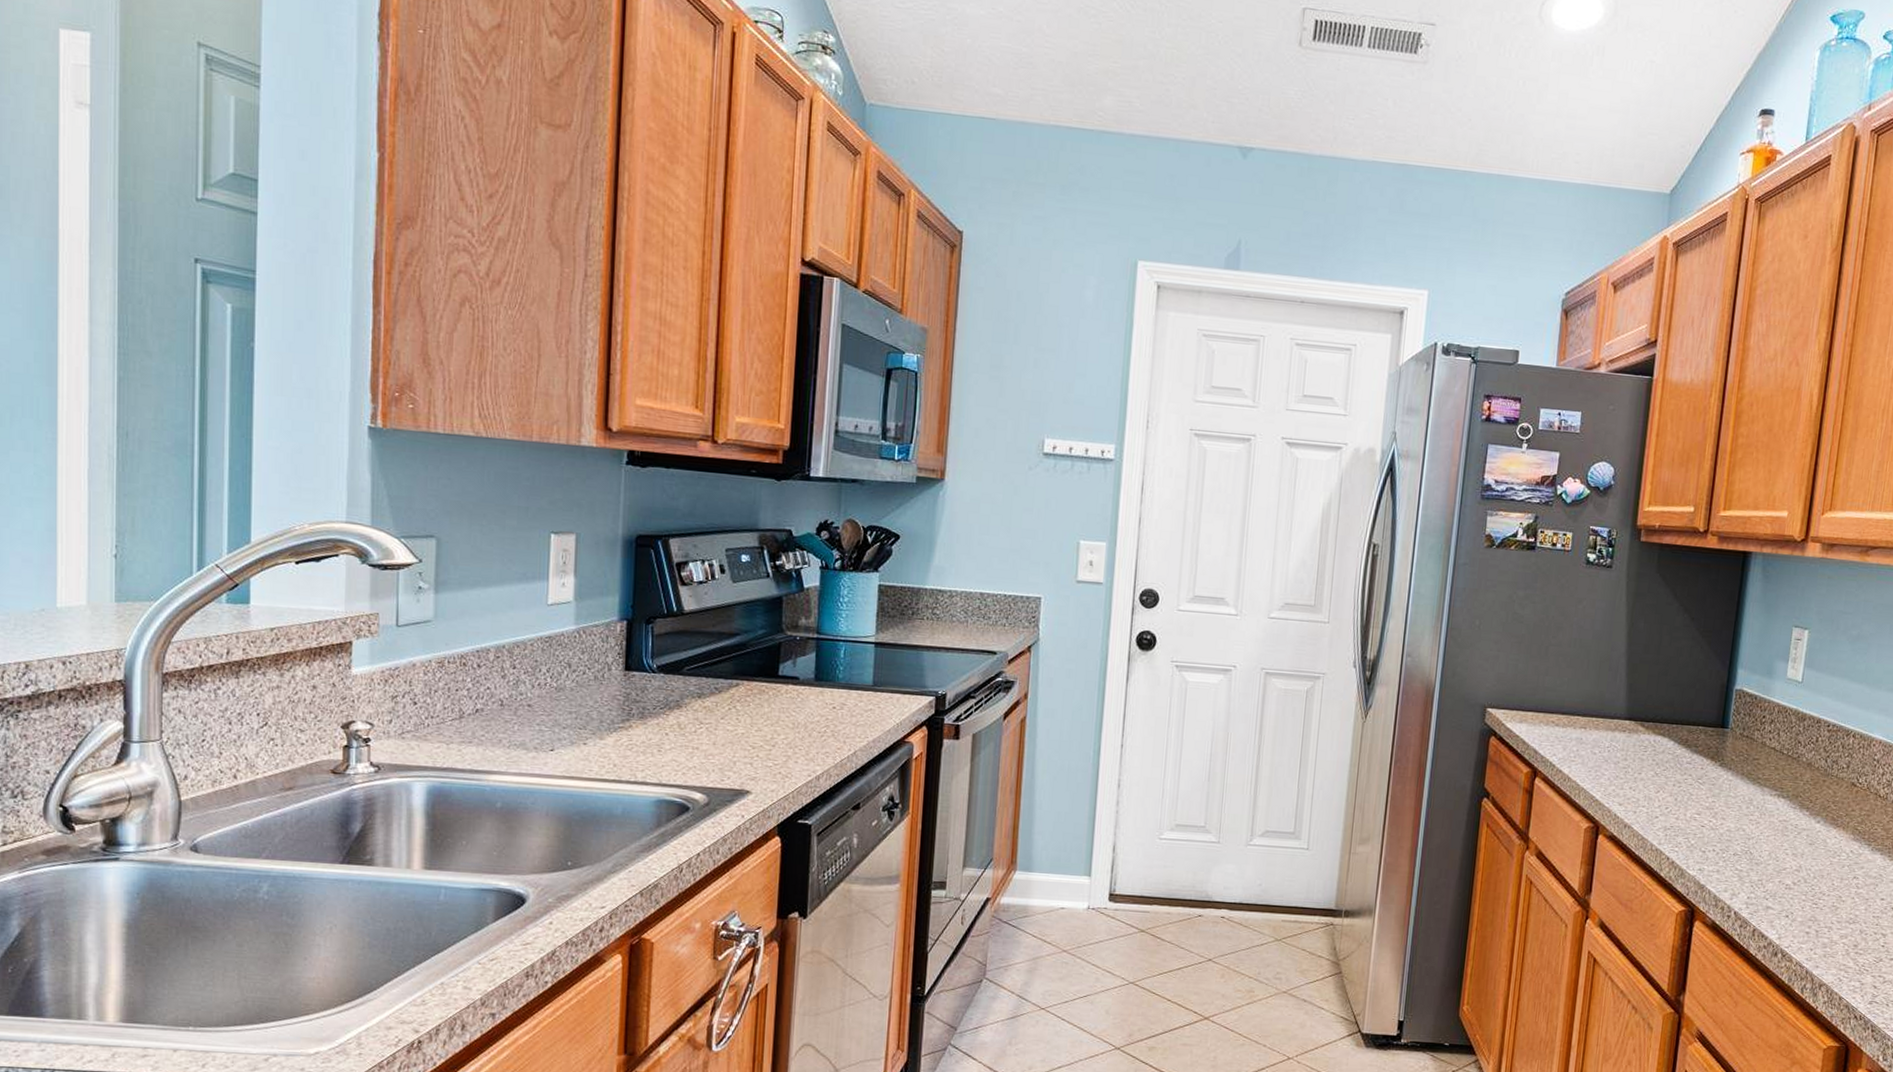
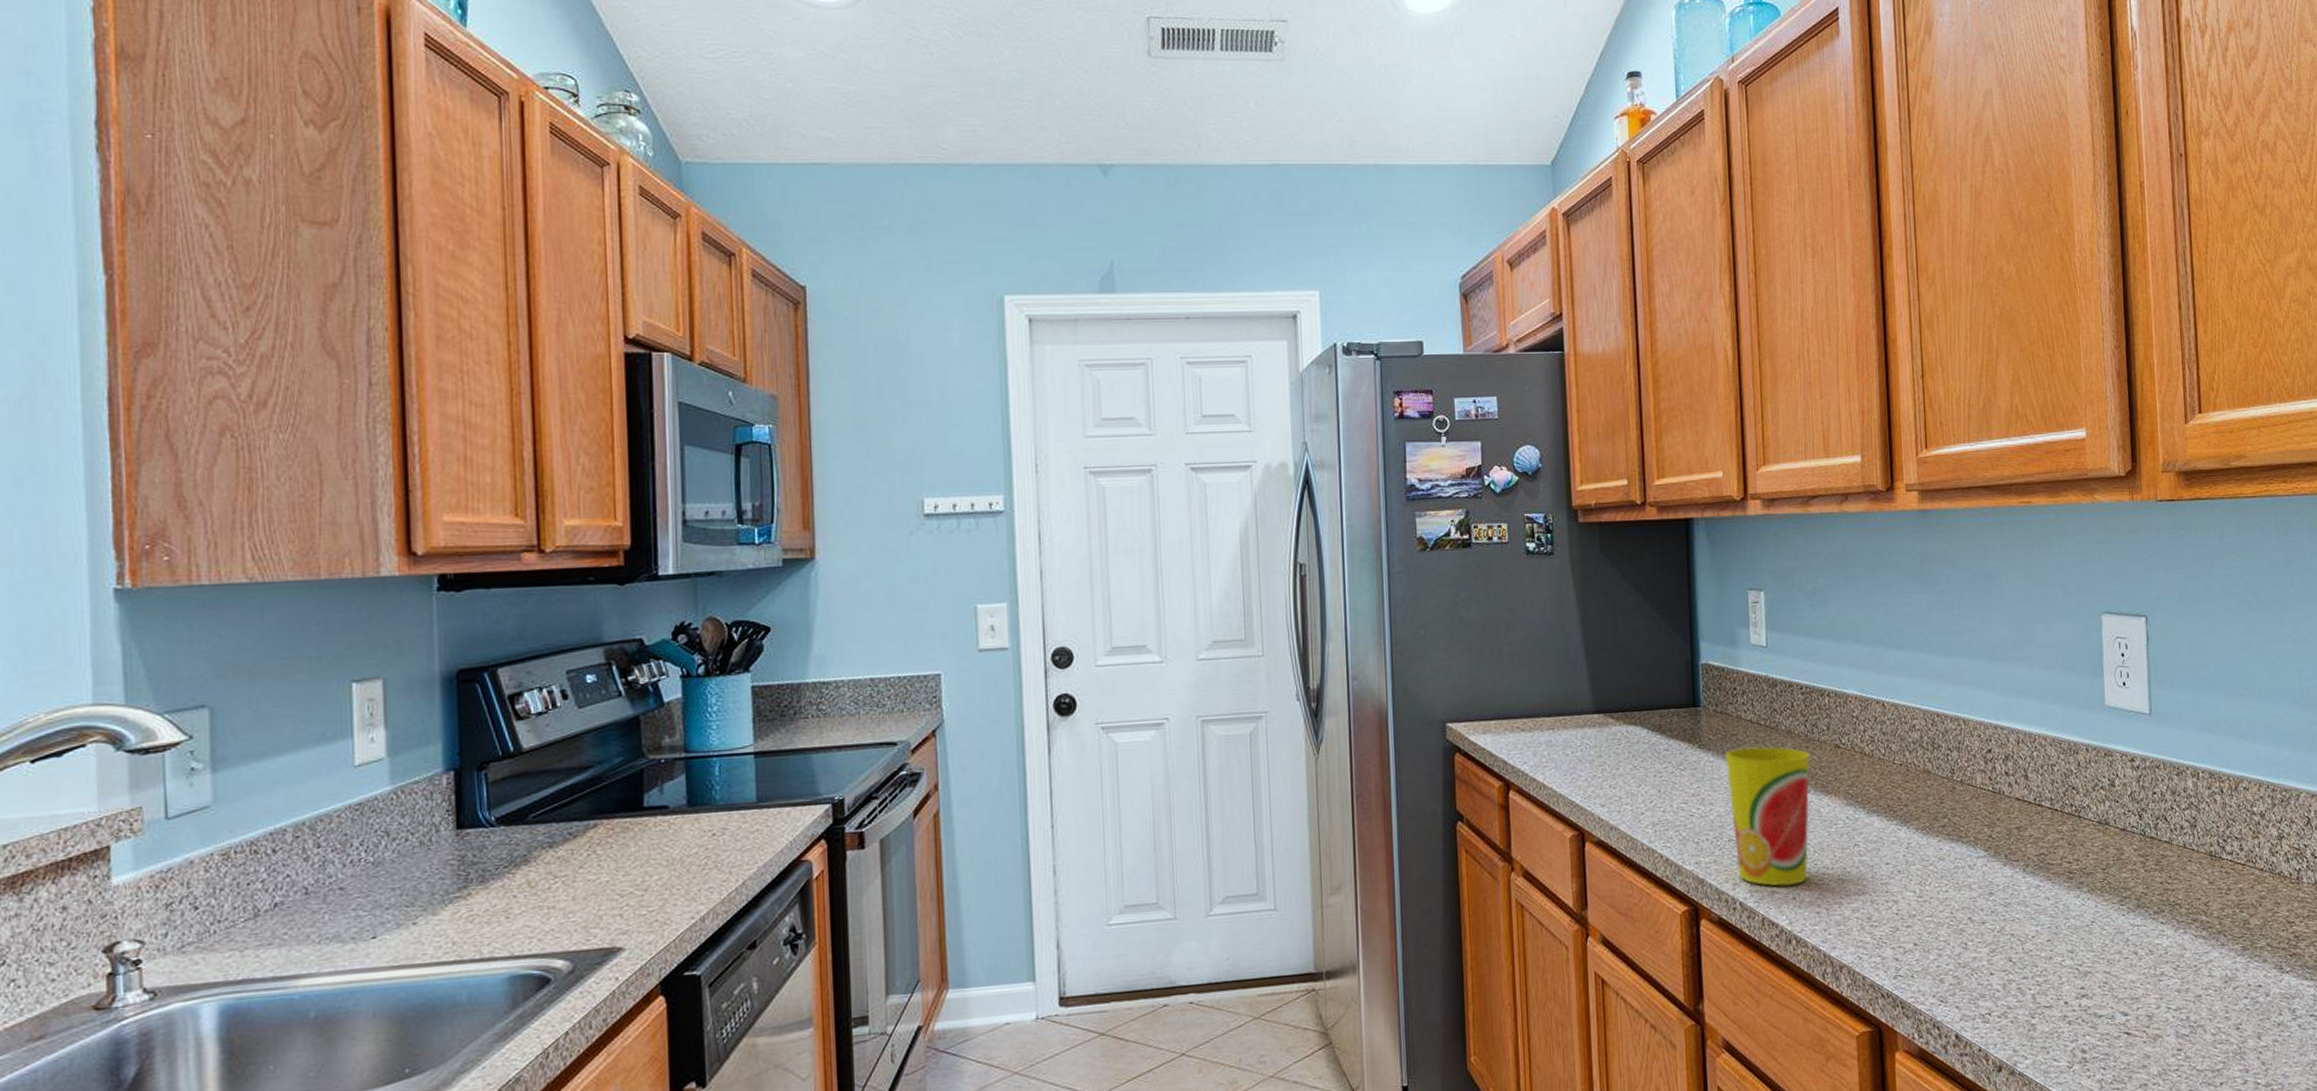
cup: none [1738,772,1825,905] -> present [1725,746,1810,887]

